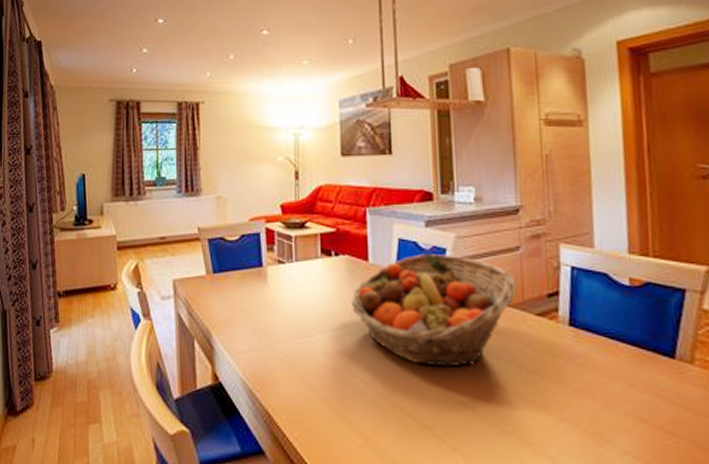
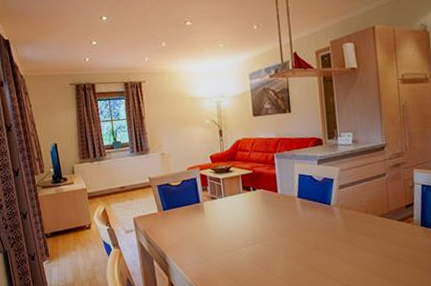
fruit basket: present [352,254,517,366] -> none [267,183,384,263]

